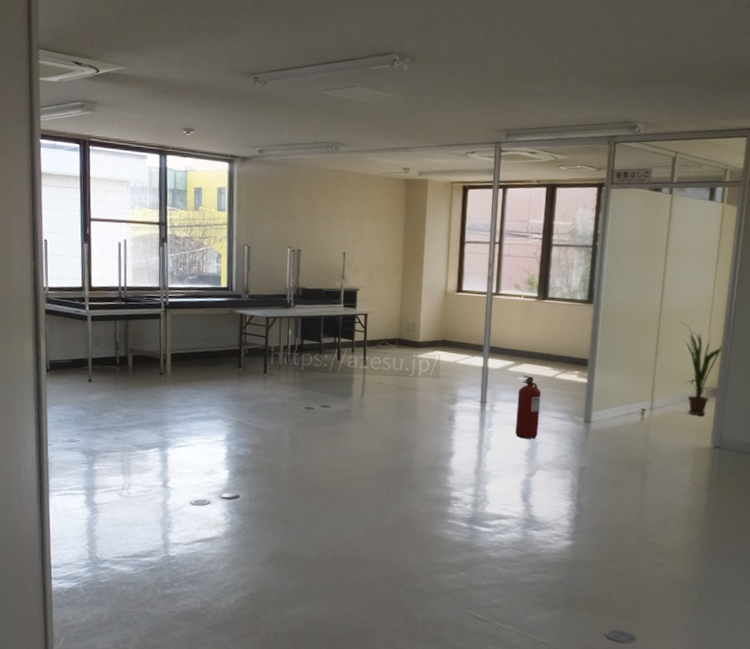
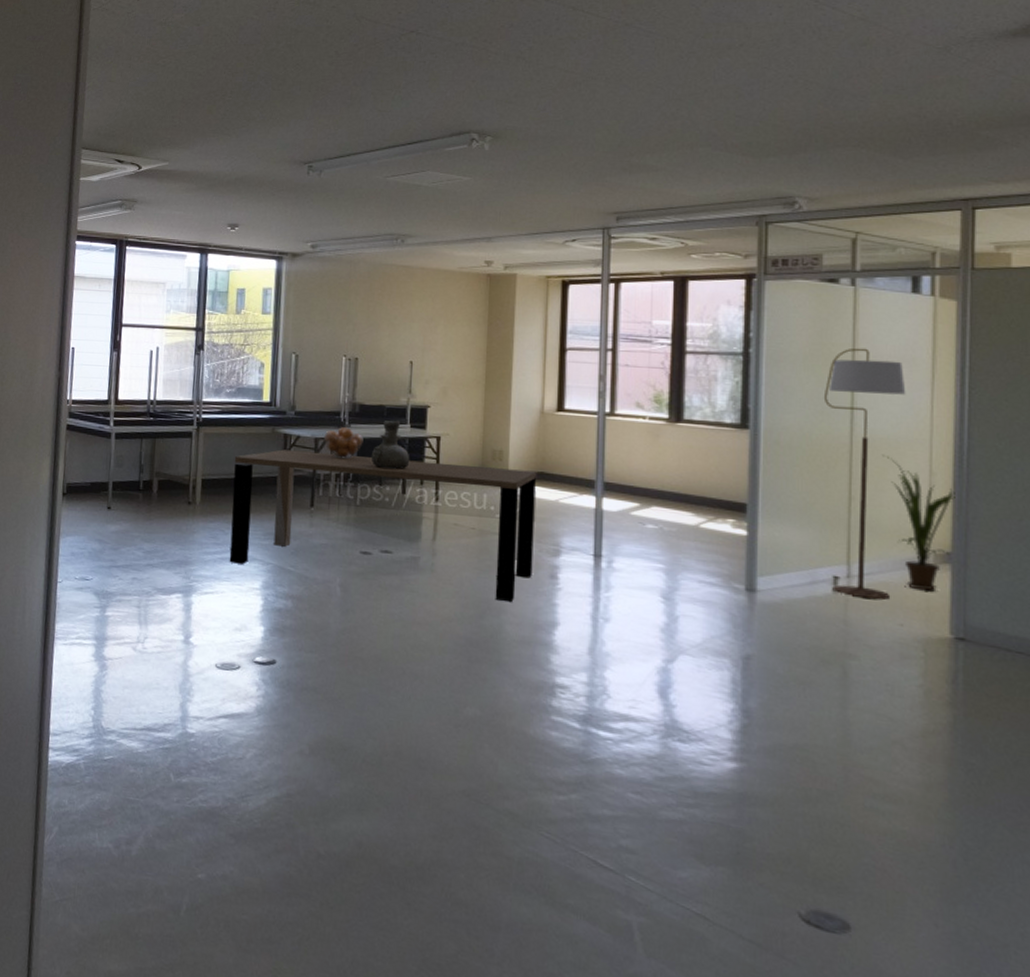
dining table: none [197,327,440,440] -> present [229,449,536,603]
fruit basket: none [273,307,306,333] -> present [323,427,364,459]
vase: none [312,301,344,341] -> present [371,420,410,469]
fire extinguisher: present [515,375,541,439] -> none [645,522,680,610]
floor lamp: none [640,242,699,423] -> present [823,348,906,600]

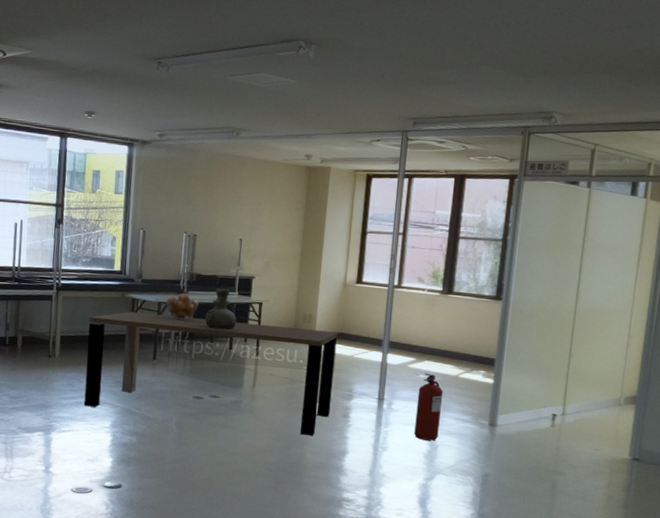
fire extinguisher: none [645,522,680,610] -> present [414,373,444,441]
floor lamp: present [823,348,906,600] -> none [551,237,618,431]
house plant: present [882,454,955,592] -> none [596,321,644,425]

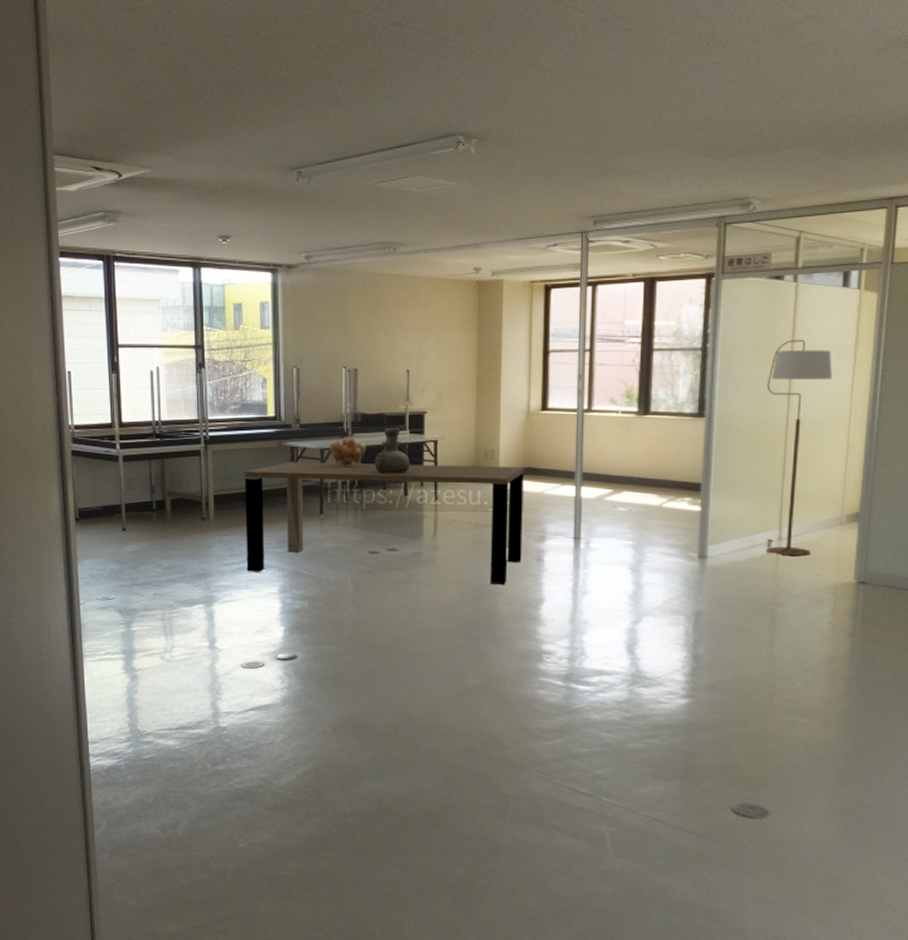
fire extinguisher: present [414,373,444,441] -> none [616,505,646,580]
floor lamp: none [551,237,618,431] -> present [766,339,833,556]

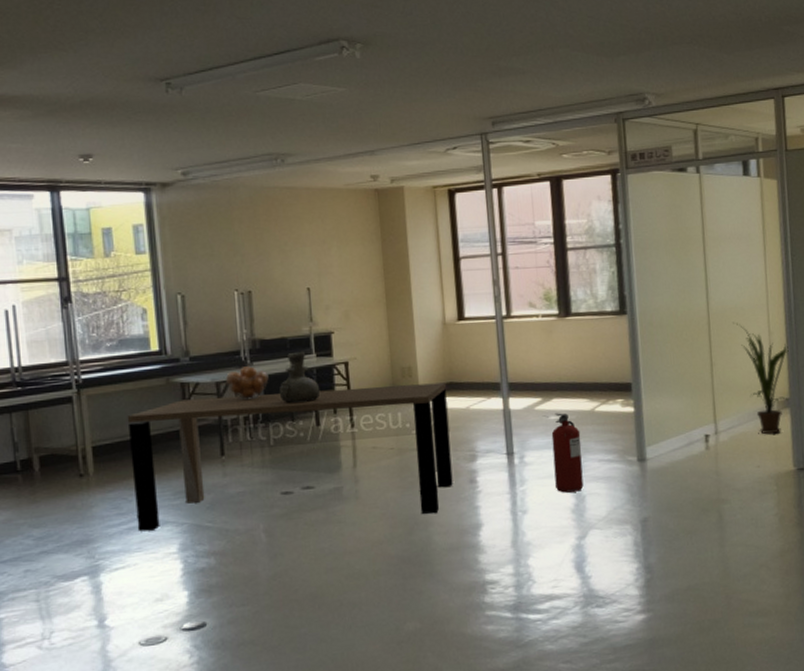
fire extinguisher: none [616,505,646,580] -> present [551,413,584,493]
floor lamp: present [766,339,833,556] -> none [683,229,748,450]
house plant: none [811,433,866,546] -> present [733,322,789,435]

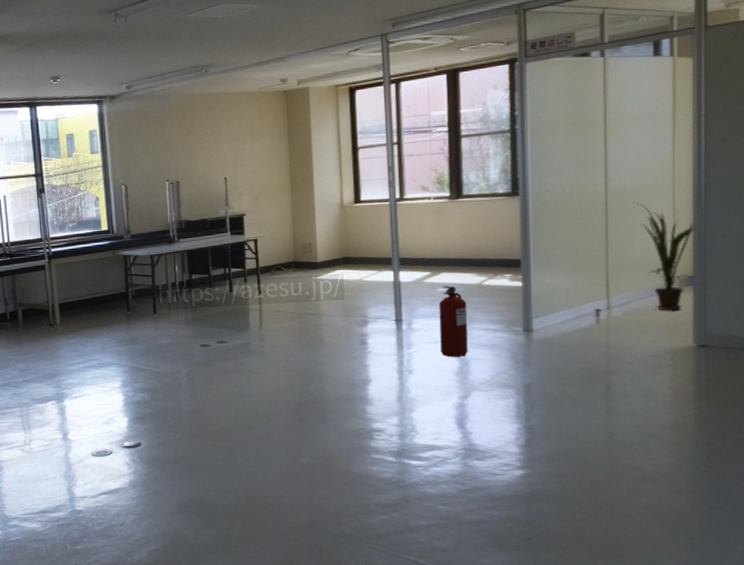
dining table: present [127,382,453,532] -> none [84,257,346,370]
fruit basket: present [225,366,269,400] -> none [157,242,192,269]
vase: present [279,351,321,403] -> none [200,230,234,273]

